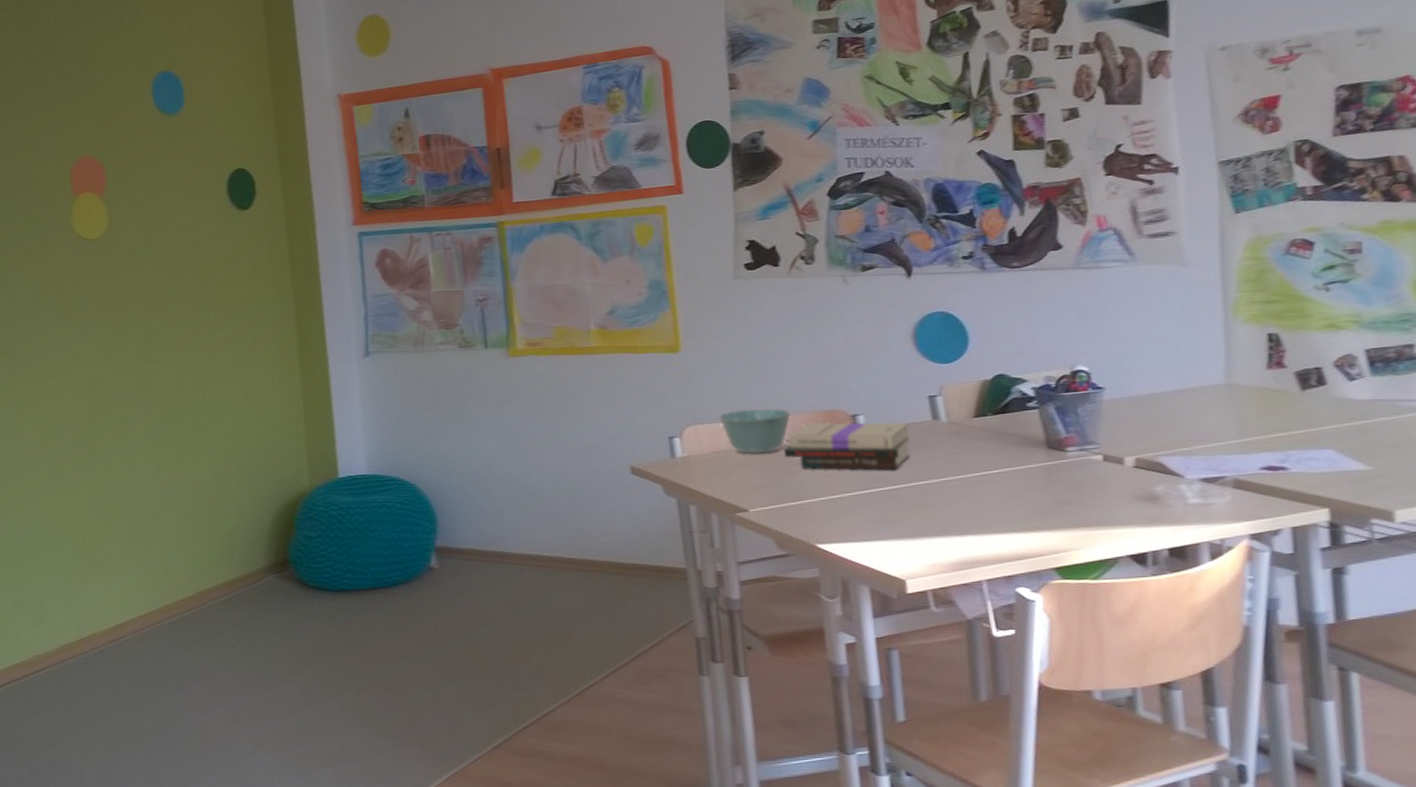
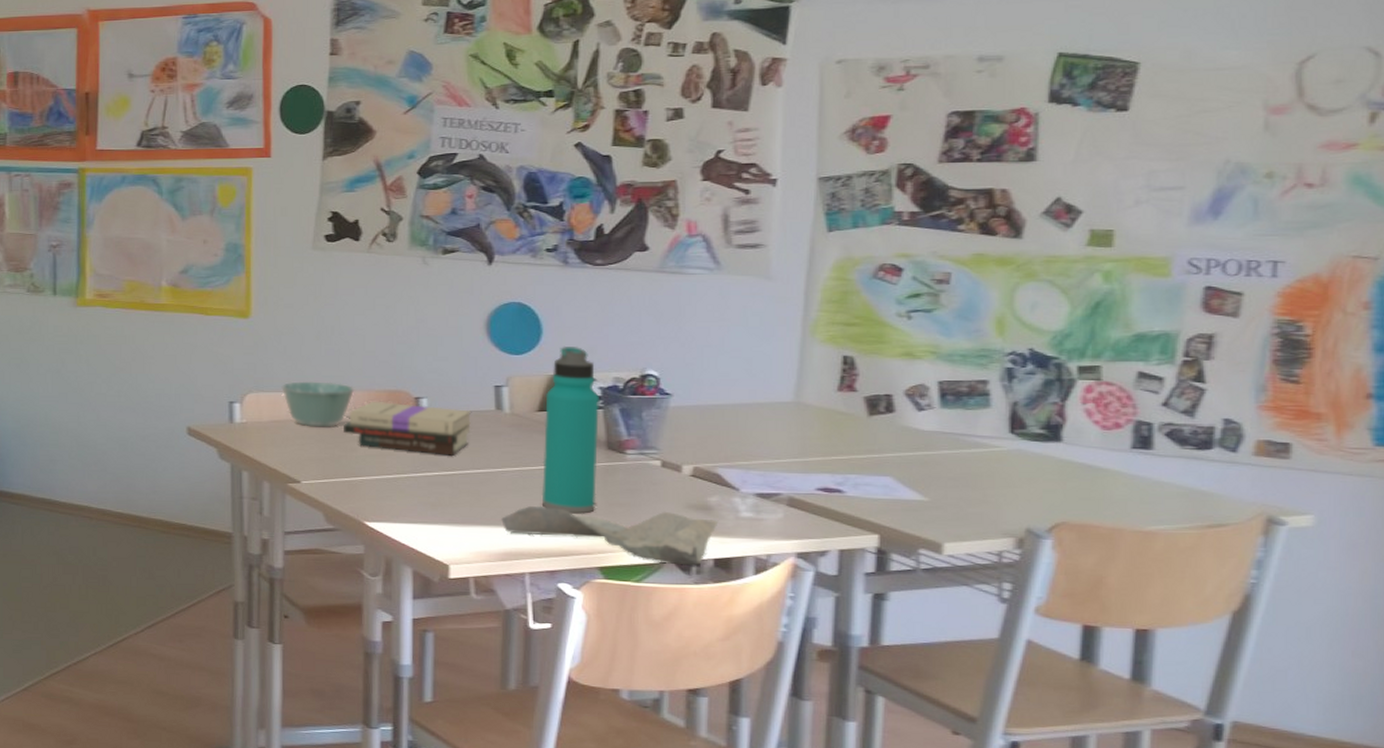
paper: none [950,505,1168,560] -> present [500,505,719,568]
water bottle: none [979,350,1044,517] -> present [541,345,600,515]

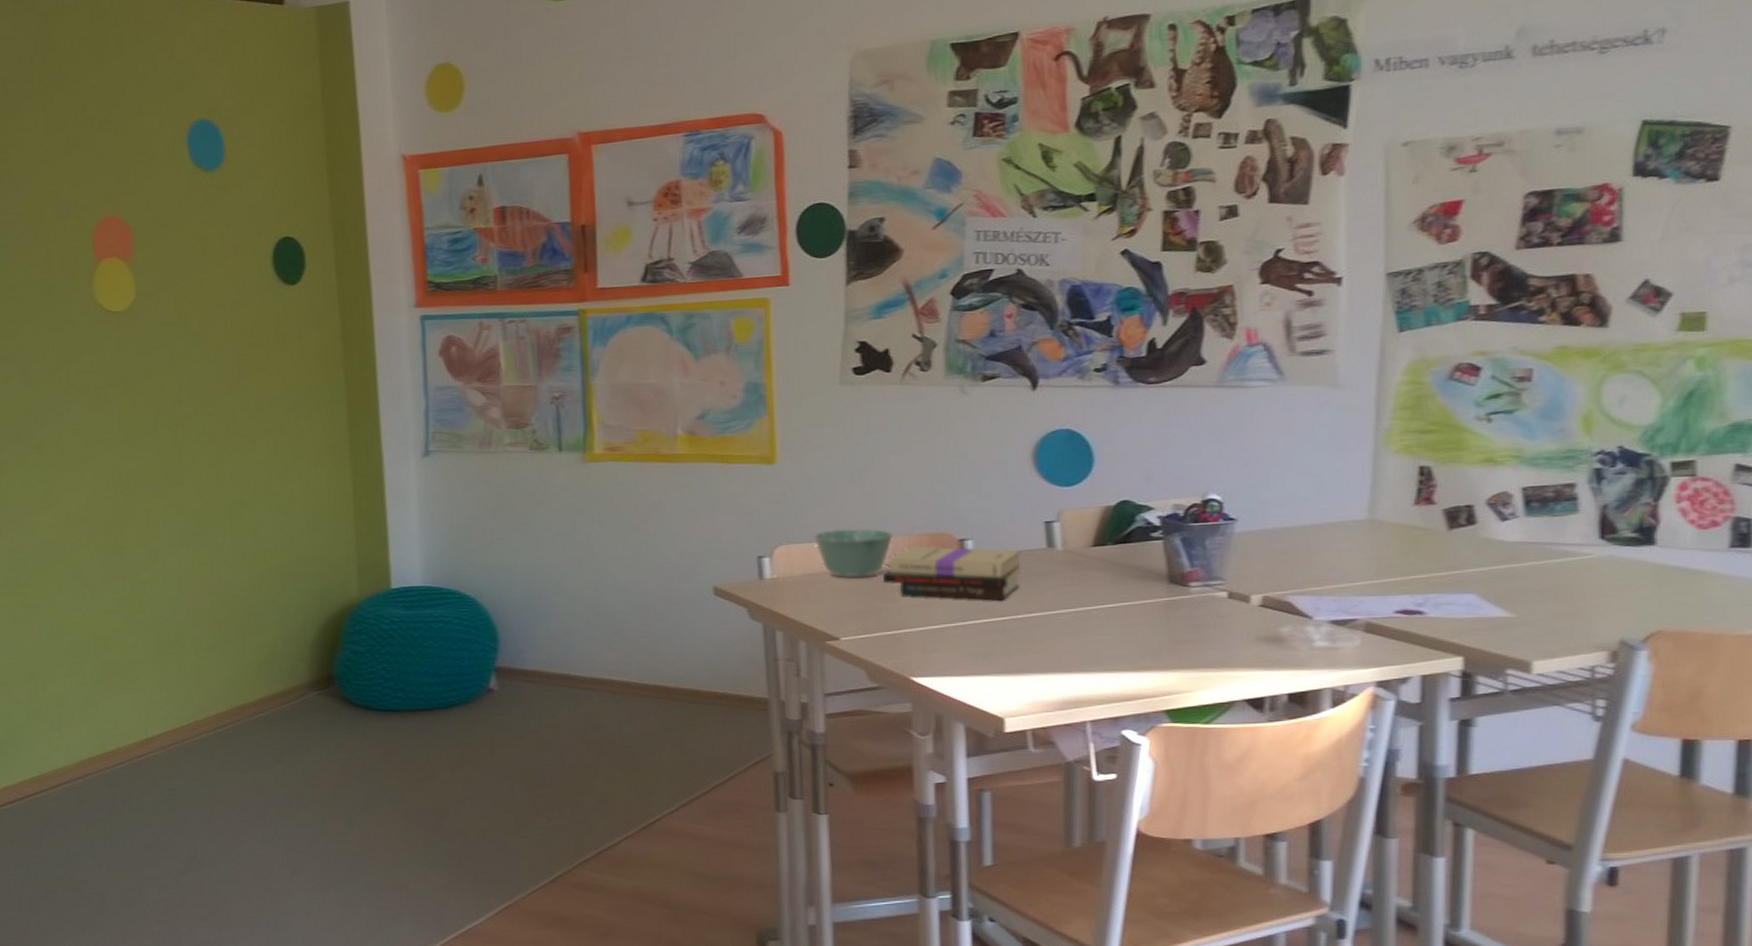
paper: present [500,505,719,568] -> none [1057,645,1292,705]
water bottle: present [541,345,600,515] -> none [1100,473,1160,656]

